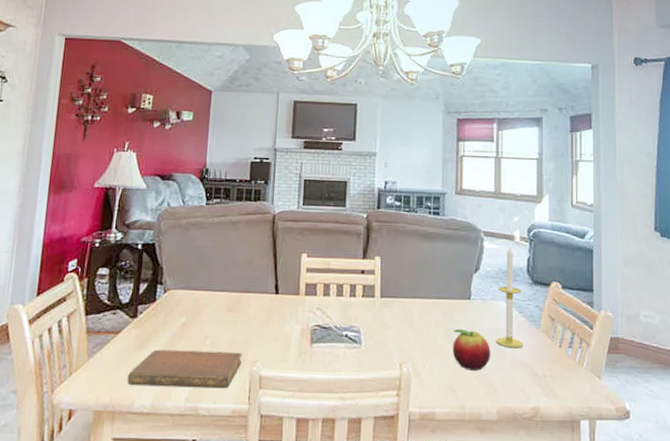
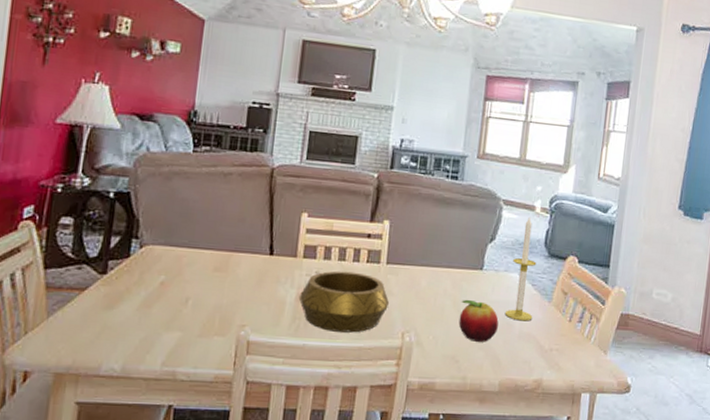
notebook: present [127,349,243,389] -> none [94,309,229,353]
decorative bowl: none [303,306,386,365] -> present [298,271,390,333]

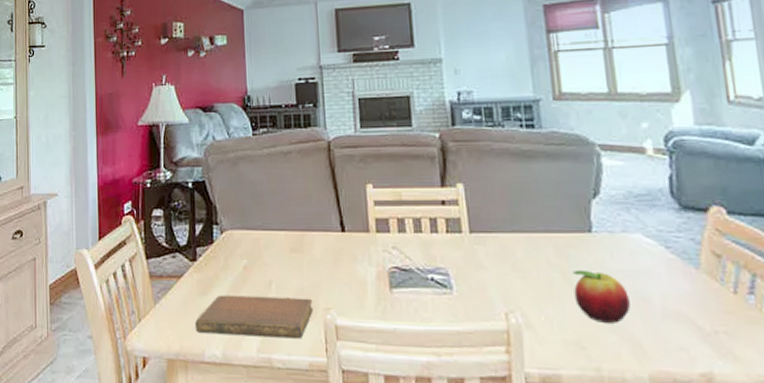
notebook: none [94,309,229,353] -> present [195,295,314,339]
decorative bowl: present [298,271,390,333] -> none [379,244,483,314]
candle: present [504,216,537,321] -> none [630,161,678,295]

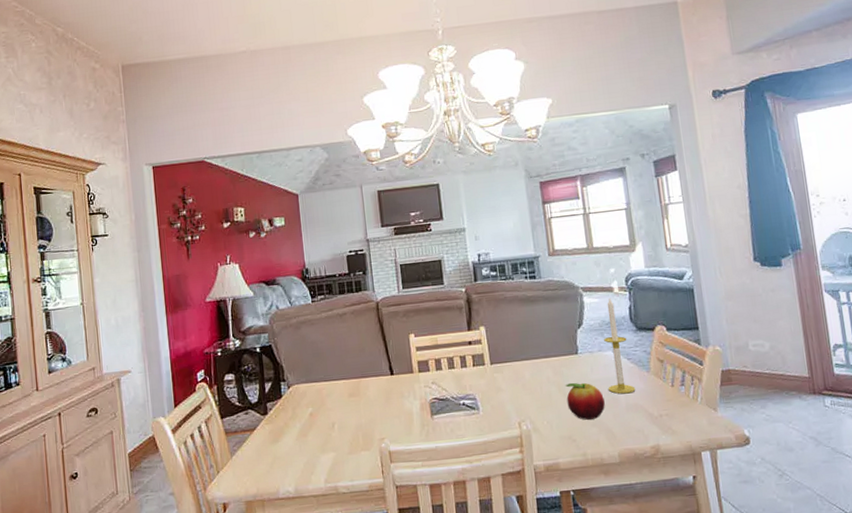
notebook: present [195,295,314,339] -> none [269,432,371,475]
candle: none [630,161,678,295] -> present [604,297,636,394]

